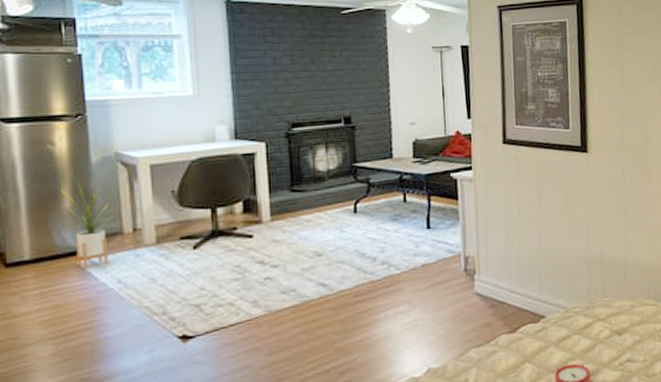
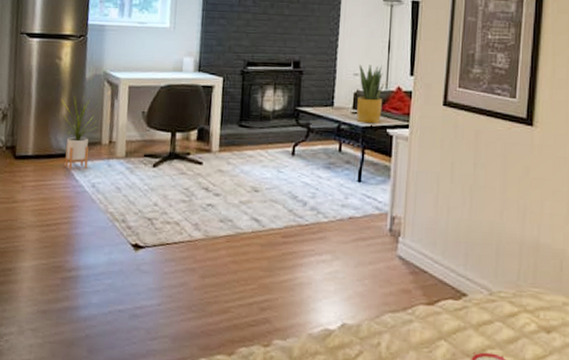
planter: none [415,112,444,171] -> present [356,64,385,124]

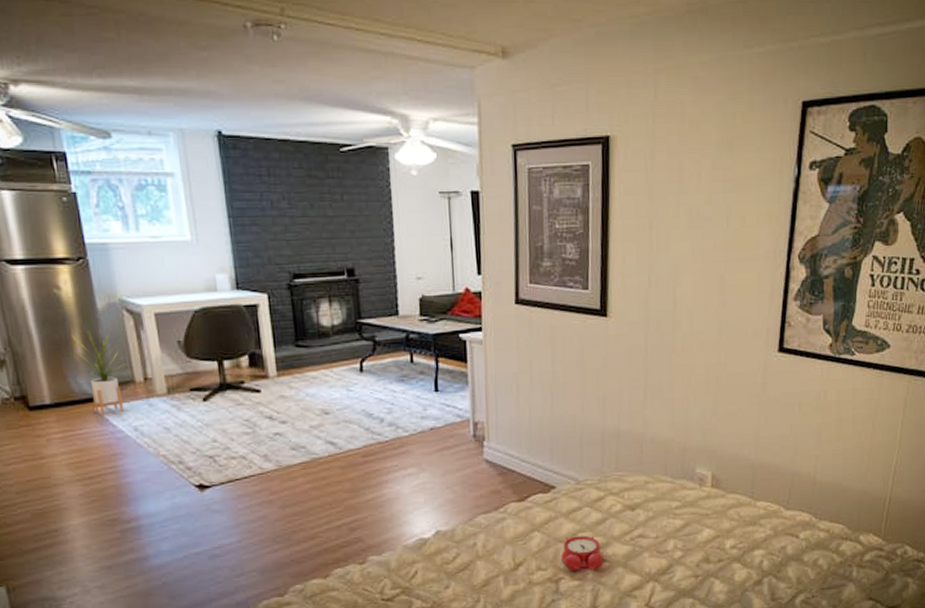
planter: present [356,64,385,124] -> none [421,266,452,330]

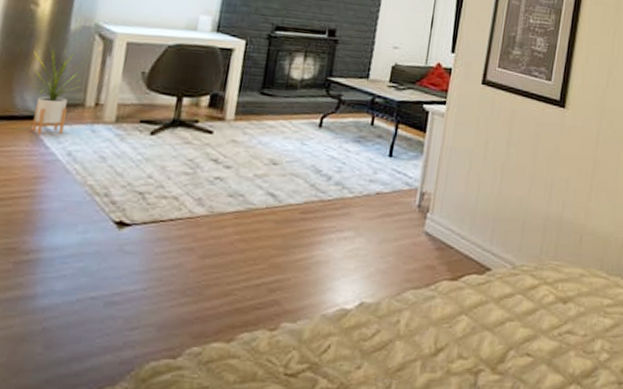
alarm clock: present [561,535,604,571] -> none [485,324,529,365]

